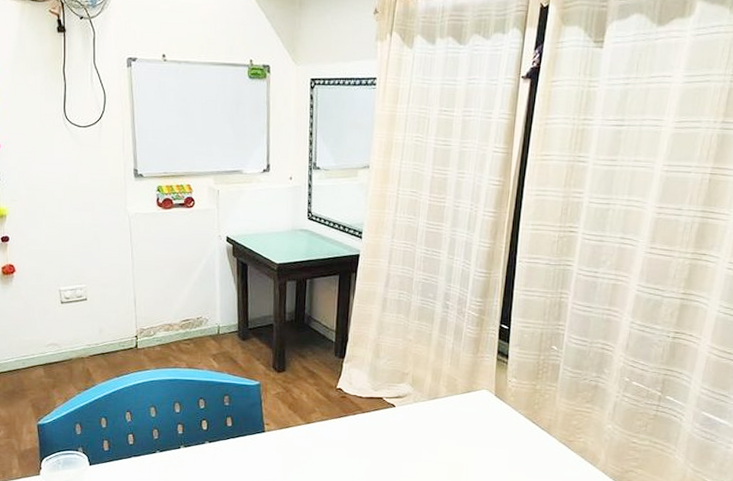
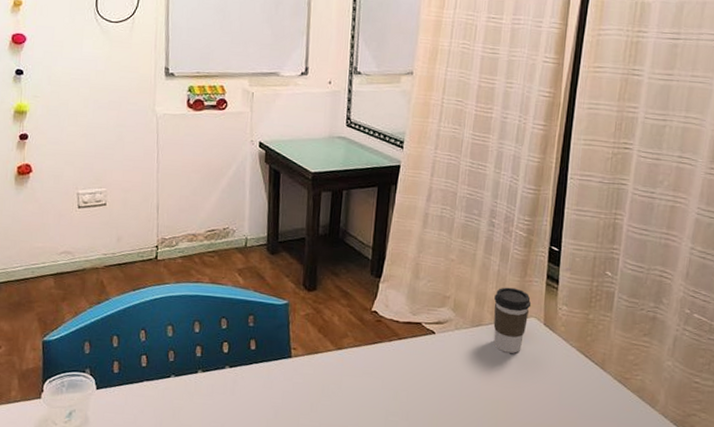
coffee cup: none [449,363,484,422] -> present [493,287,532,353]

